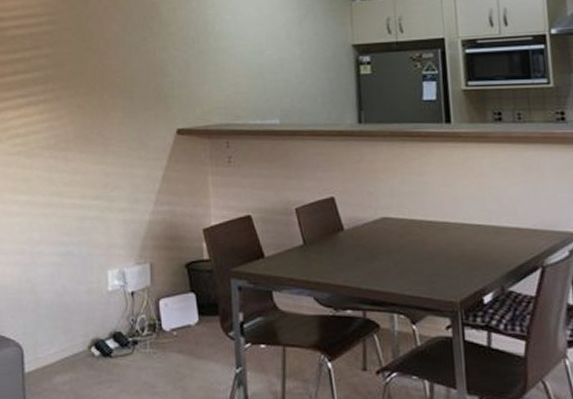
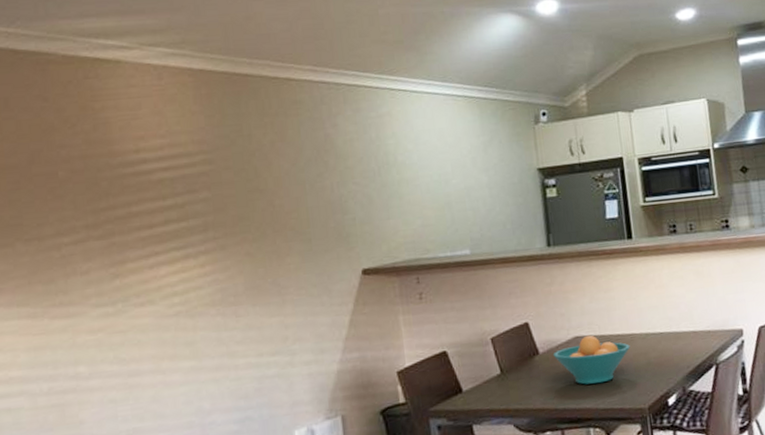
fruit bowl: none [358,218,443,269] -> present [552,335,630,385]

